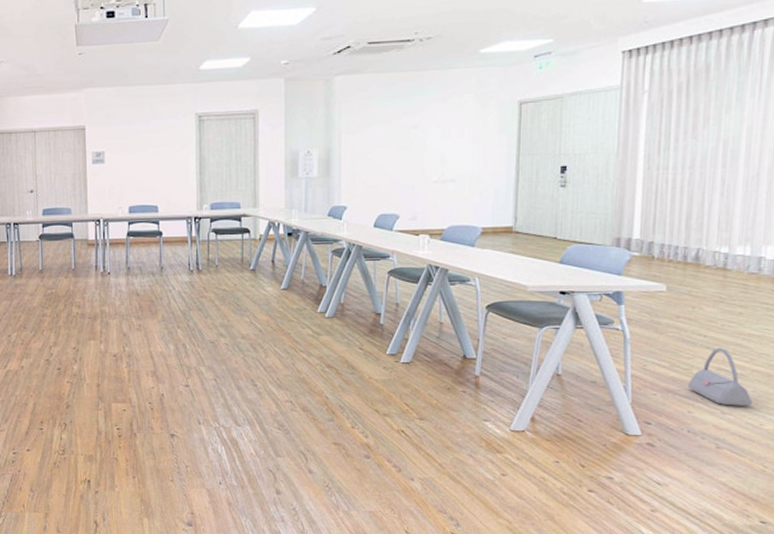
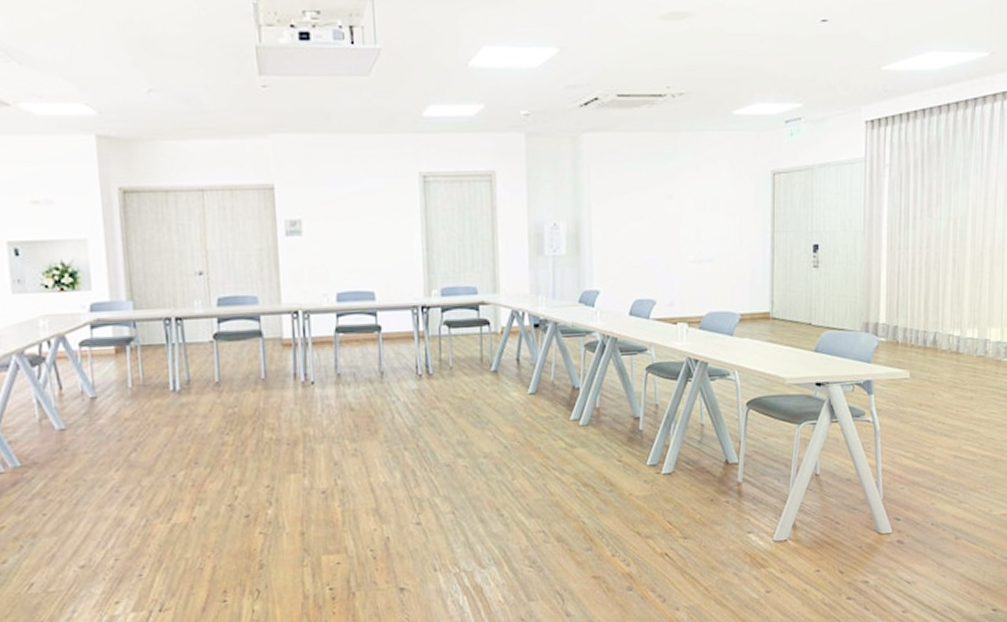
handbag: present [688,347,753,406] -> none [931,434,984,494]

